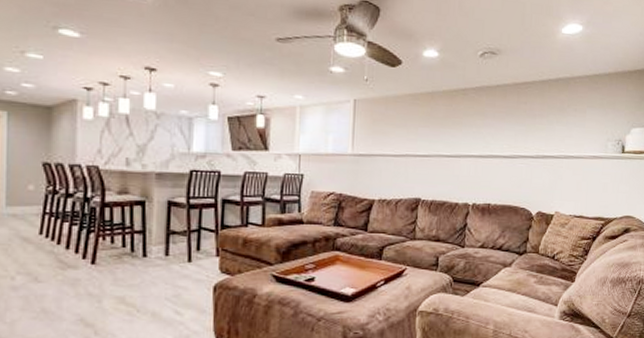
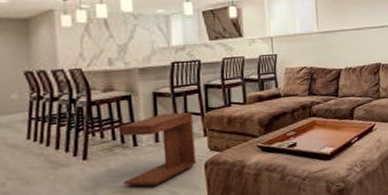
side table: none [129,225,207,302] -> present [118,112,196,187]

